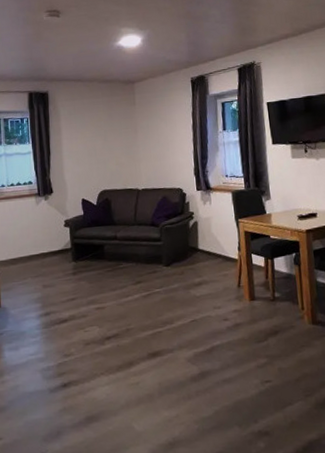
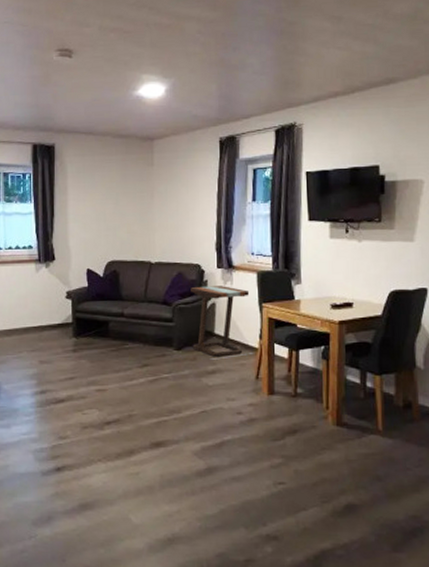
side table: none [175,205,233,273] -> present [191,286,253,360]

